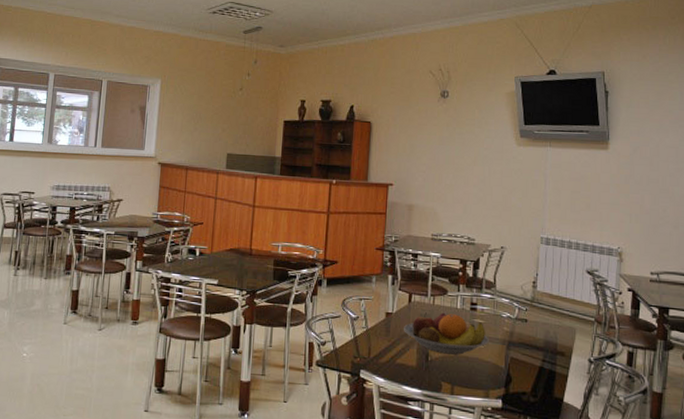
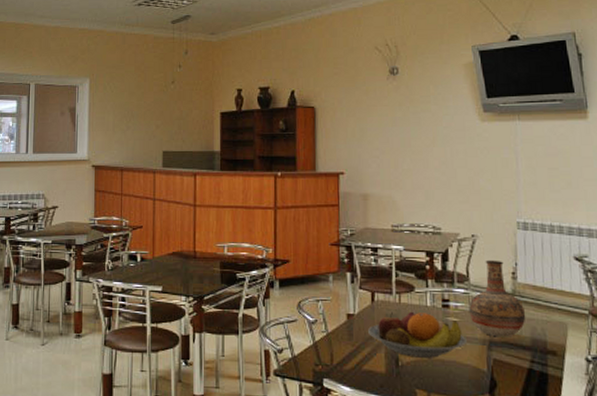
vase: none [493,269,542,338] -> present [469,259,526,336]

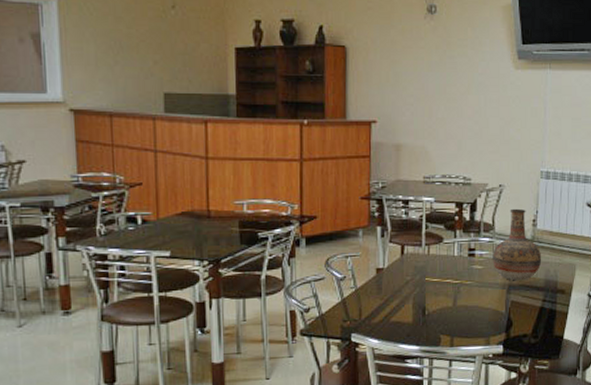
fruit bowl: present [367,311,467,358] -> none [396,262,489,306]

